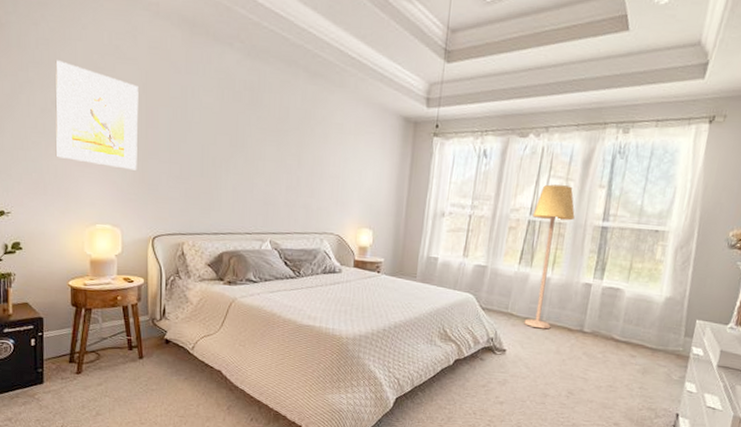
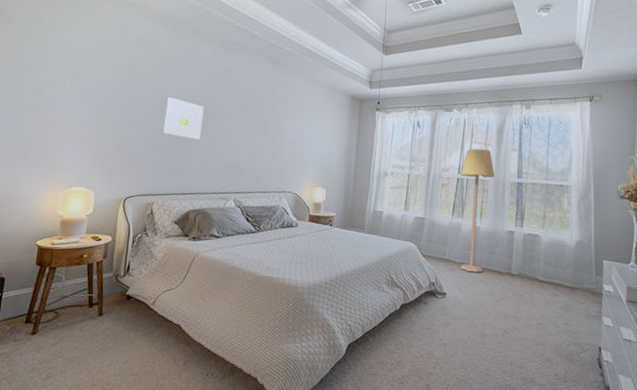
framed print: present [55,60,139,170] -> none [41,48,125,139]
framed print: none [188,119,231,172] -> present [163,97,204,140]

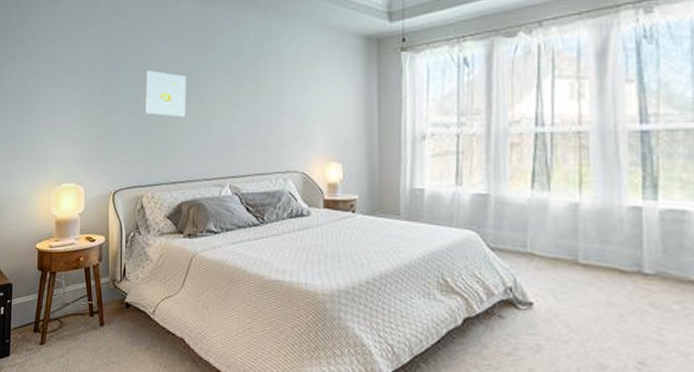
lamp: present [460,148,495,273] -> none [539,85,598,272]

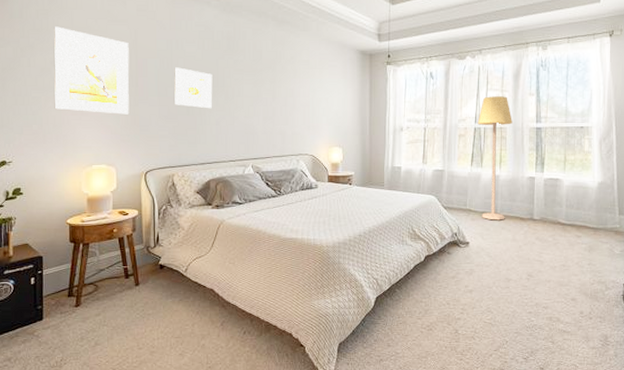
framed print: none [29,34,101,127] -> present [54,26,129,115]
lamp: none [539,85,598,272] -> present [477,96,513,220]

